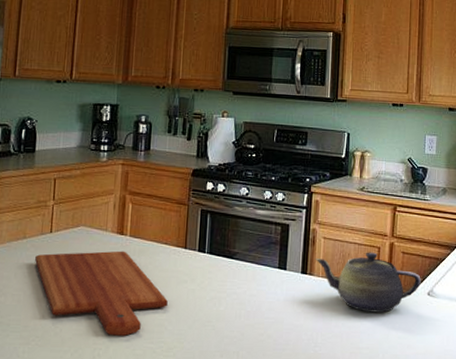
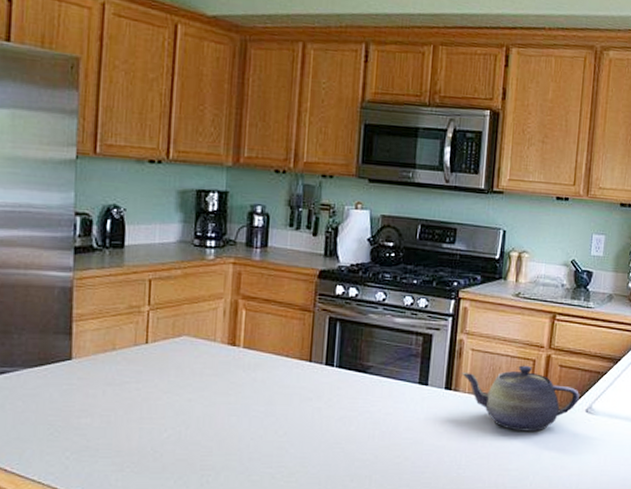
cutting board: present [35,250,168,336] -> none [128,364,289,460]

